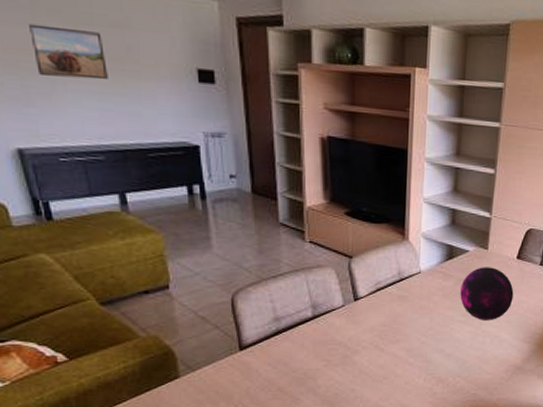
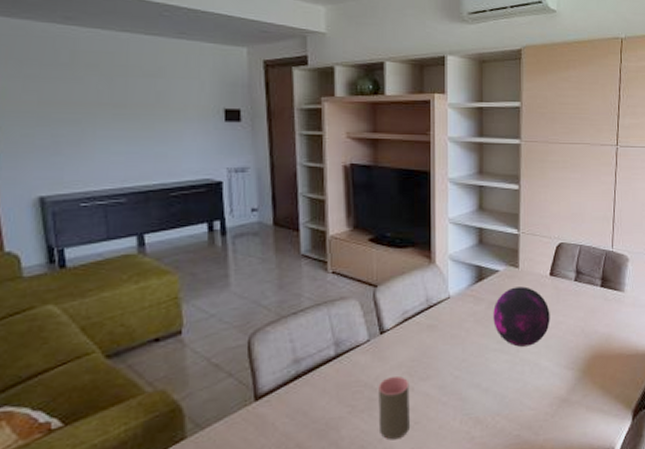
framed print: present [27,23,108,80] -> none [65,79,137,125]
cup: none [351,337,380,391] -> present [378,376,410,440]

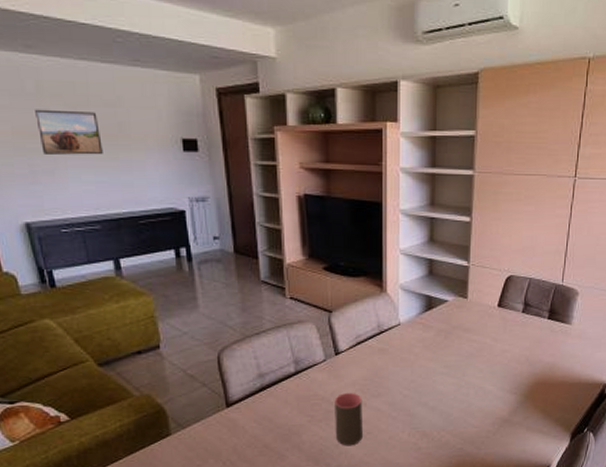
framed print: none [65,79,137,125] -> present [33,109,103,155]
decorative orb: present [493,286,550,347] -> none [441,316,497,371]

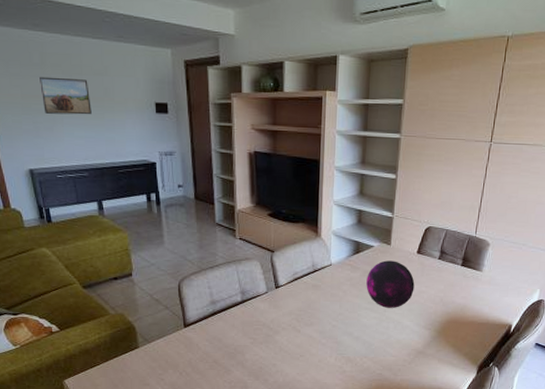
cup: present [335,392,363,446] -> none [273,320,297,366]
decorative orb: none [441,316,497,371] -> present [366,260,415,308]

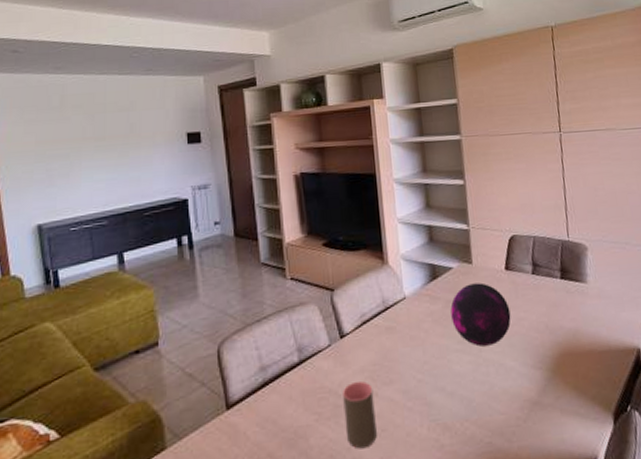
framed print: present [38,76,92,115] -> none [56,117,115,159]
cup: none [273,320,297,366] -> present [343,381,377,449]

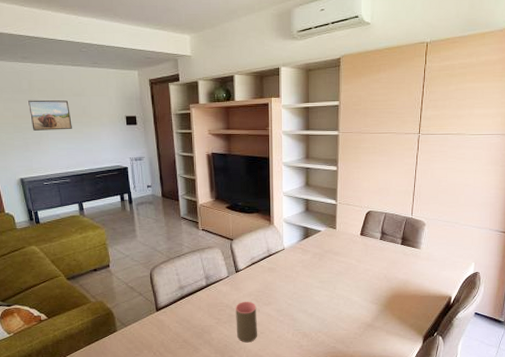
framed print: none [56,117,115,159] -> present [27,100,72,131]
decorative orb: present [450,283,511,347] -> none [316,243,360,286]

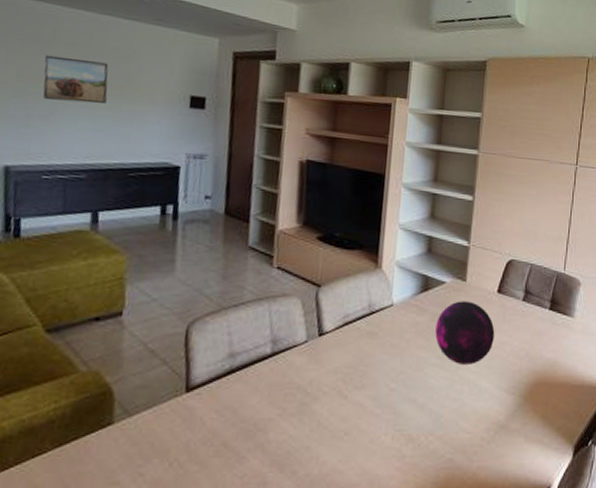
cup: present [236,301,257,343] -> none [308,381,344,449]
decorative orb: none [316,243,360,286] -> present [435,301,495,365]

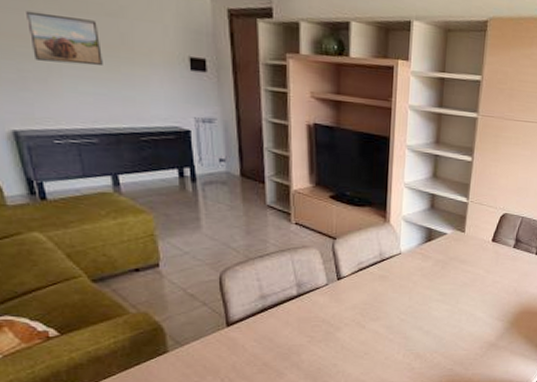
decorative orb: present [435,301,495,365] -> none [438,249,489,299]

